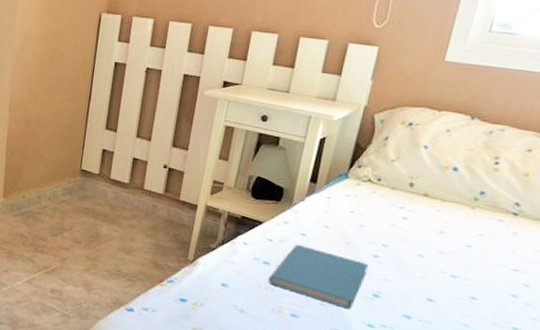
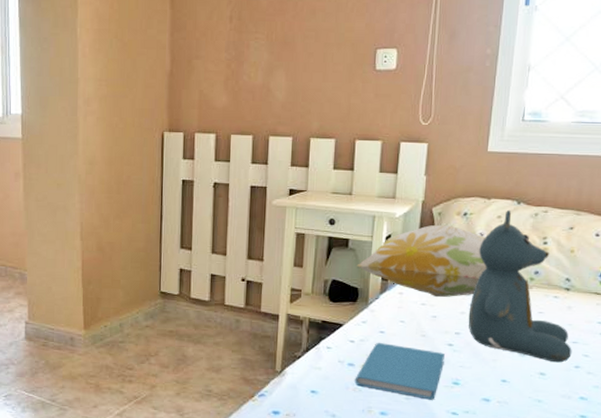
decorative pillow: none [284,132,430,209] -> present [356,225,487,297]
teddy bear: none [398,124,512,290] -> present [468,209,572,363]

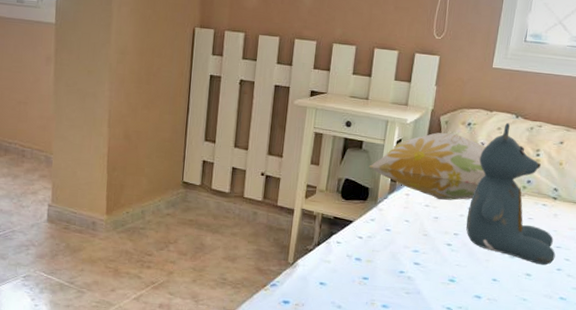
book: present [354,342,445,400] -> none [360,239,444,295]

